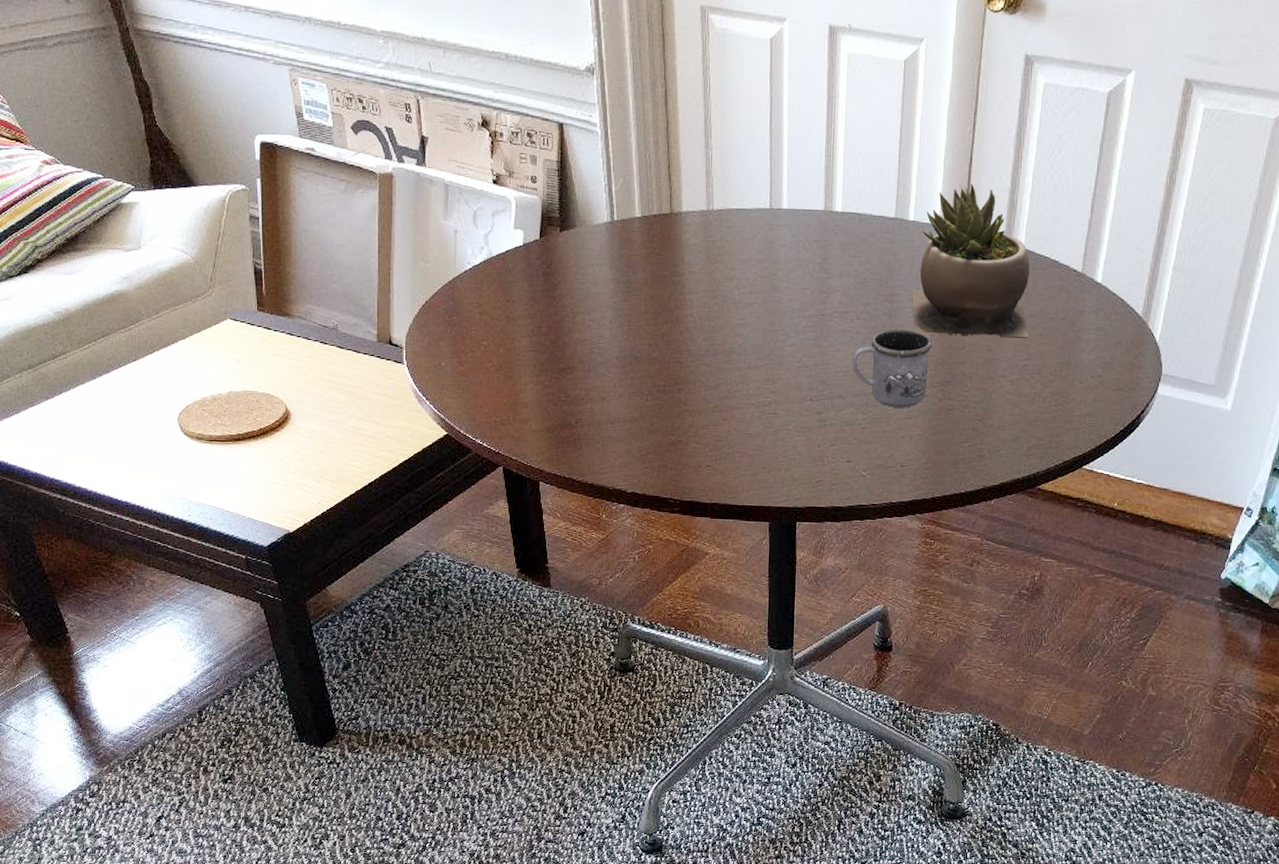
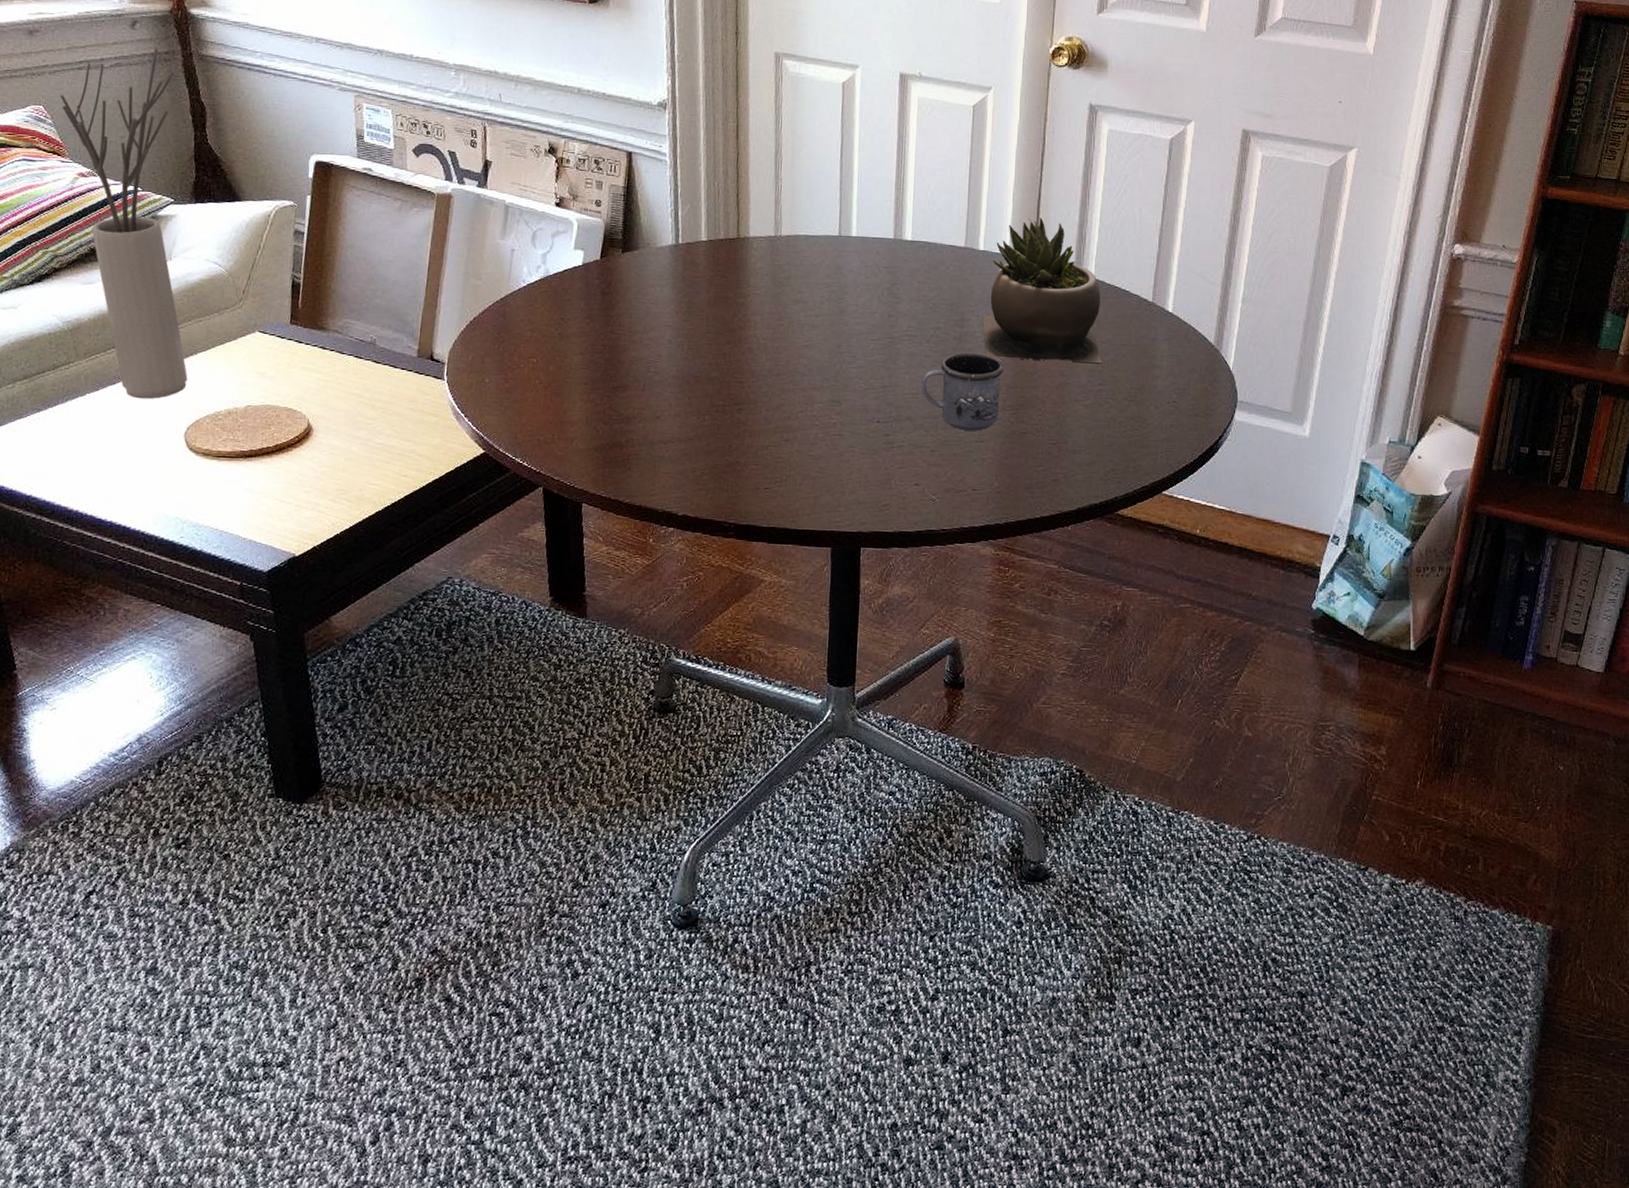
vase: none [12,23,173,387] -> present [60,48,188,399]

